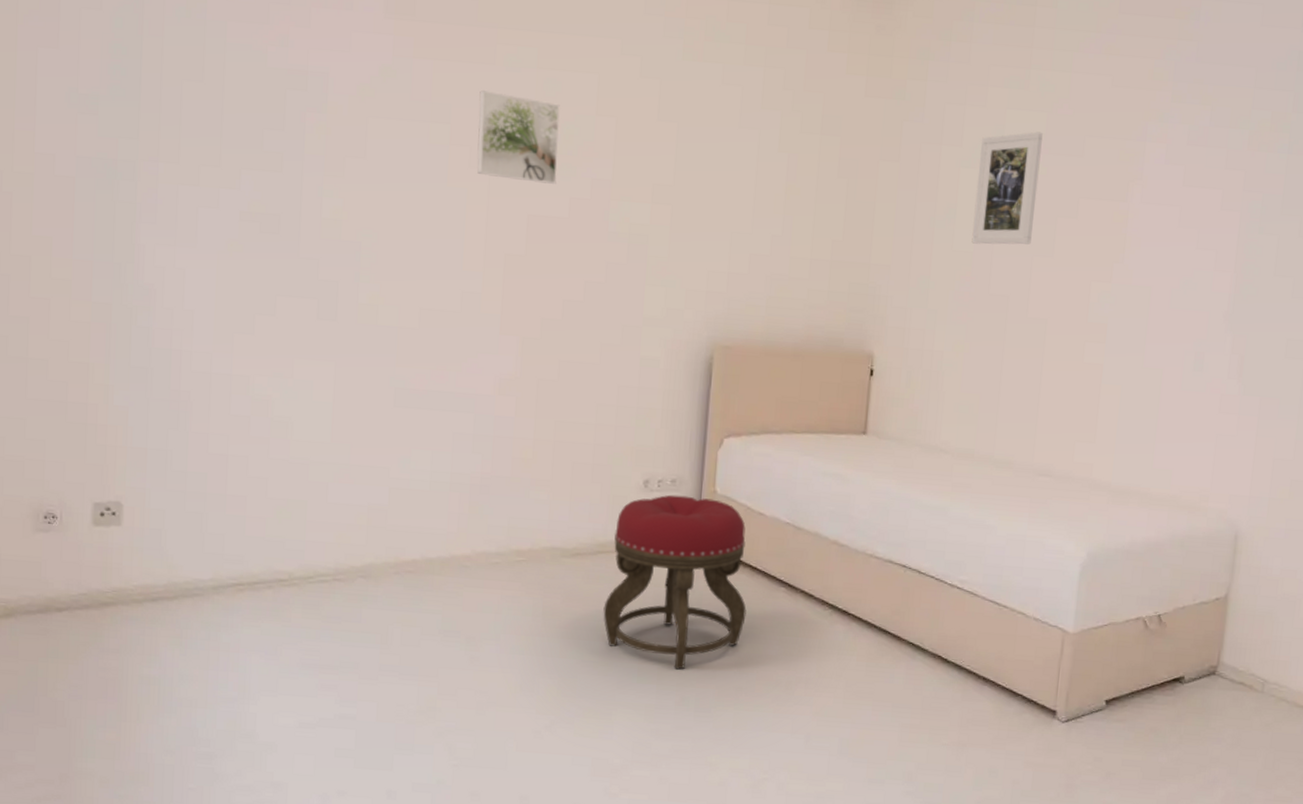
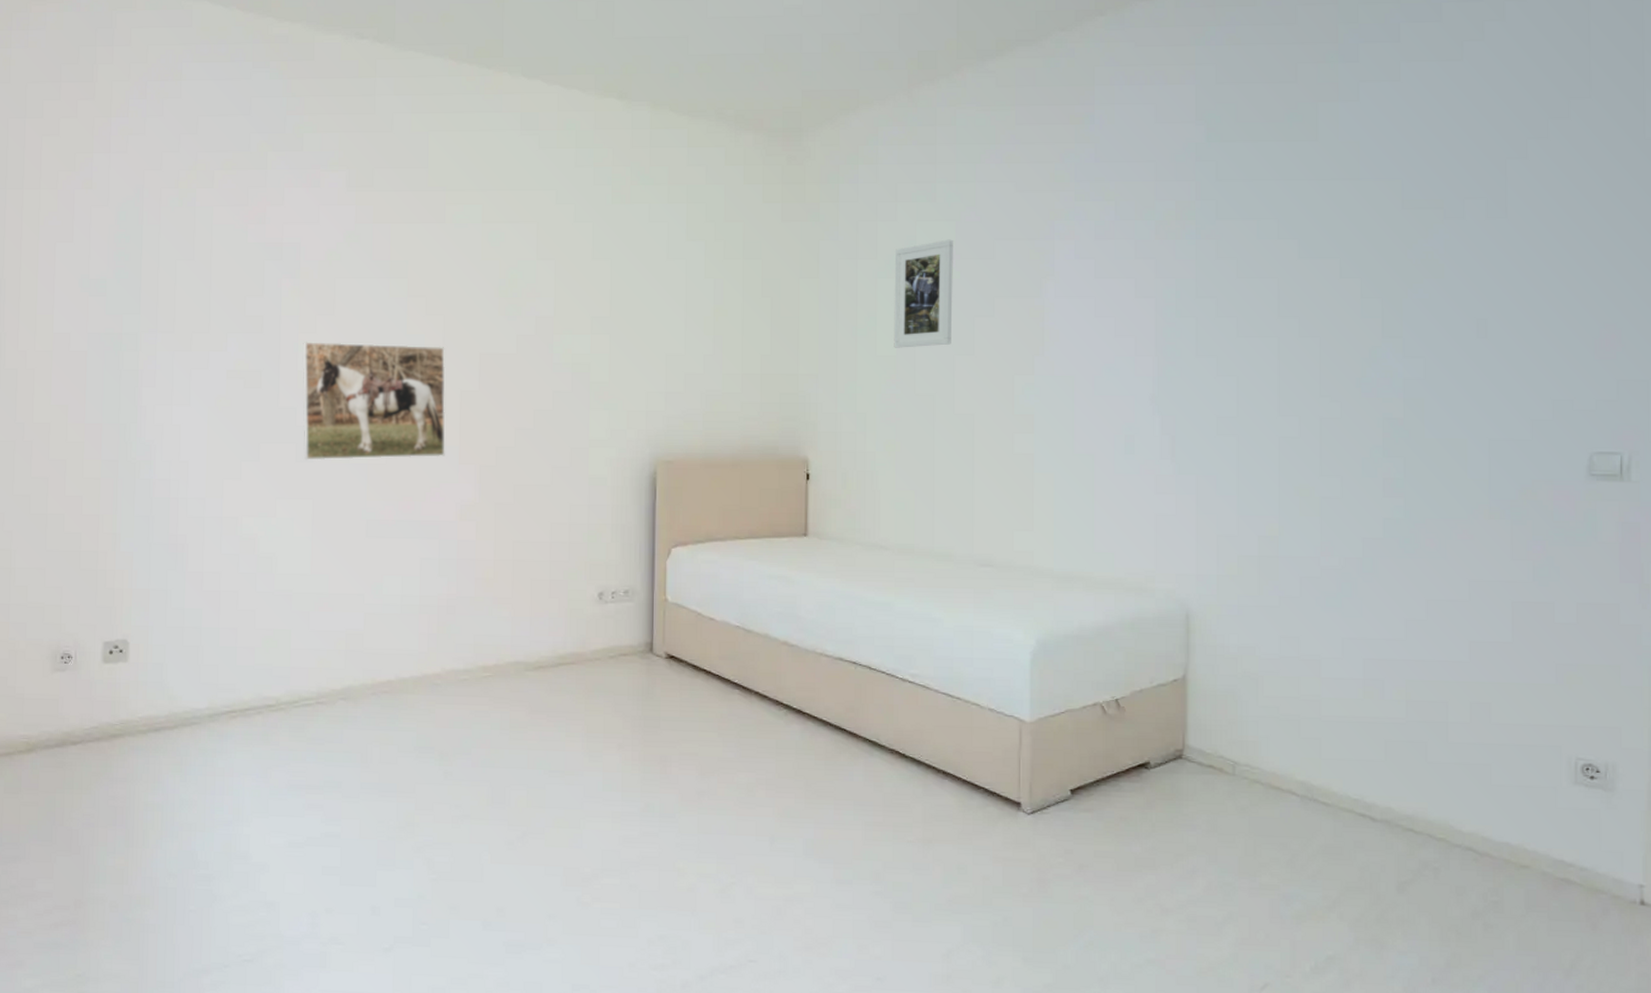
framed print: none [326,185,489,325] -> present [302,341,446,461]
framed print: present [477,90,560,184] -> none [432,246,504,324]
stool: present [603,494,747,670] -> none [567,605,704,776]

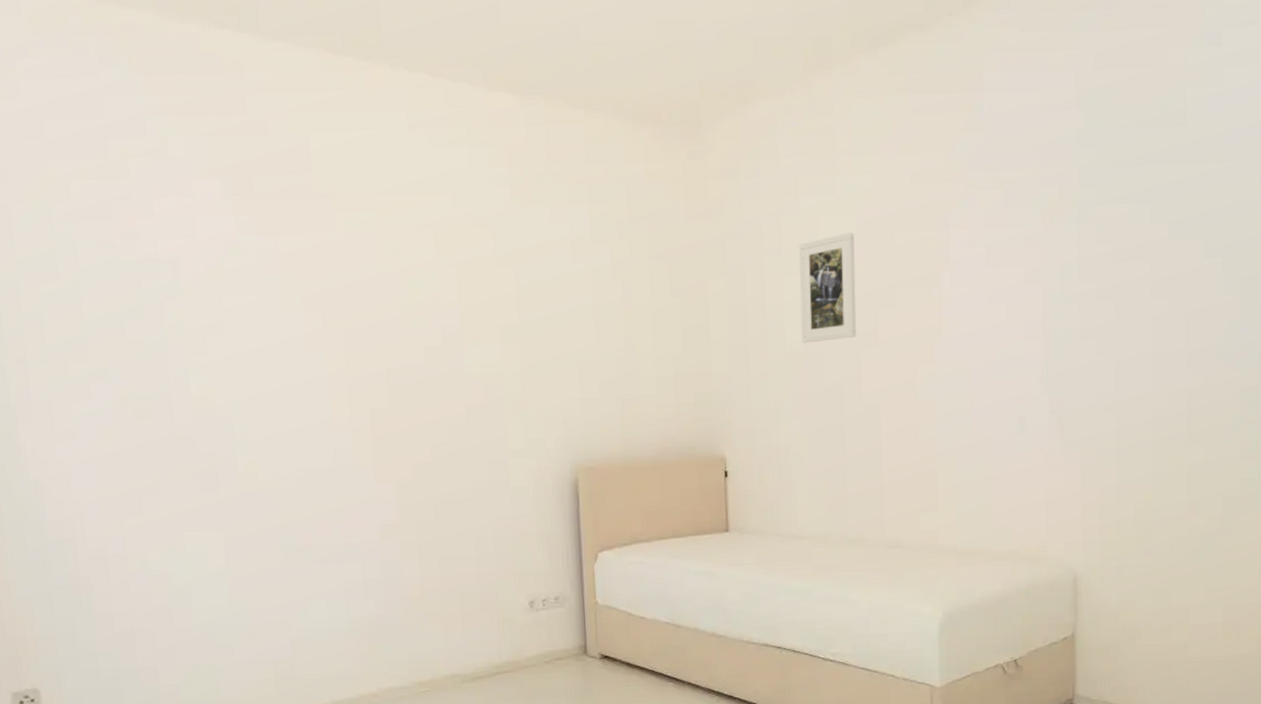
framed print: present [302,341,446,461] -> none [193,363,360,490]

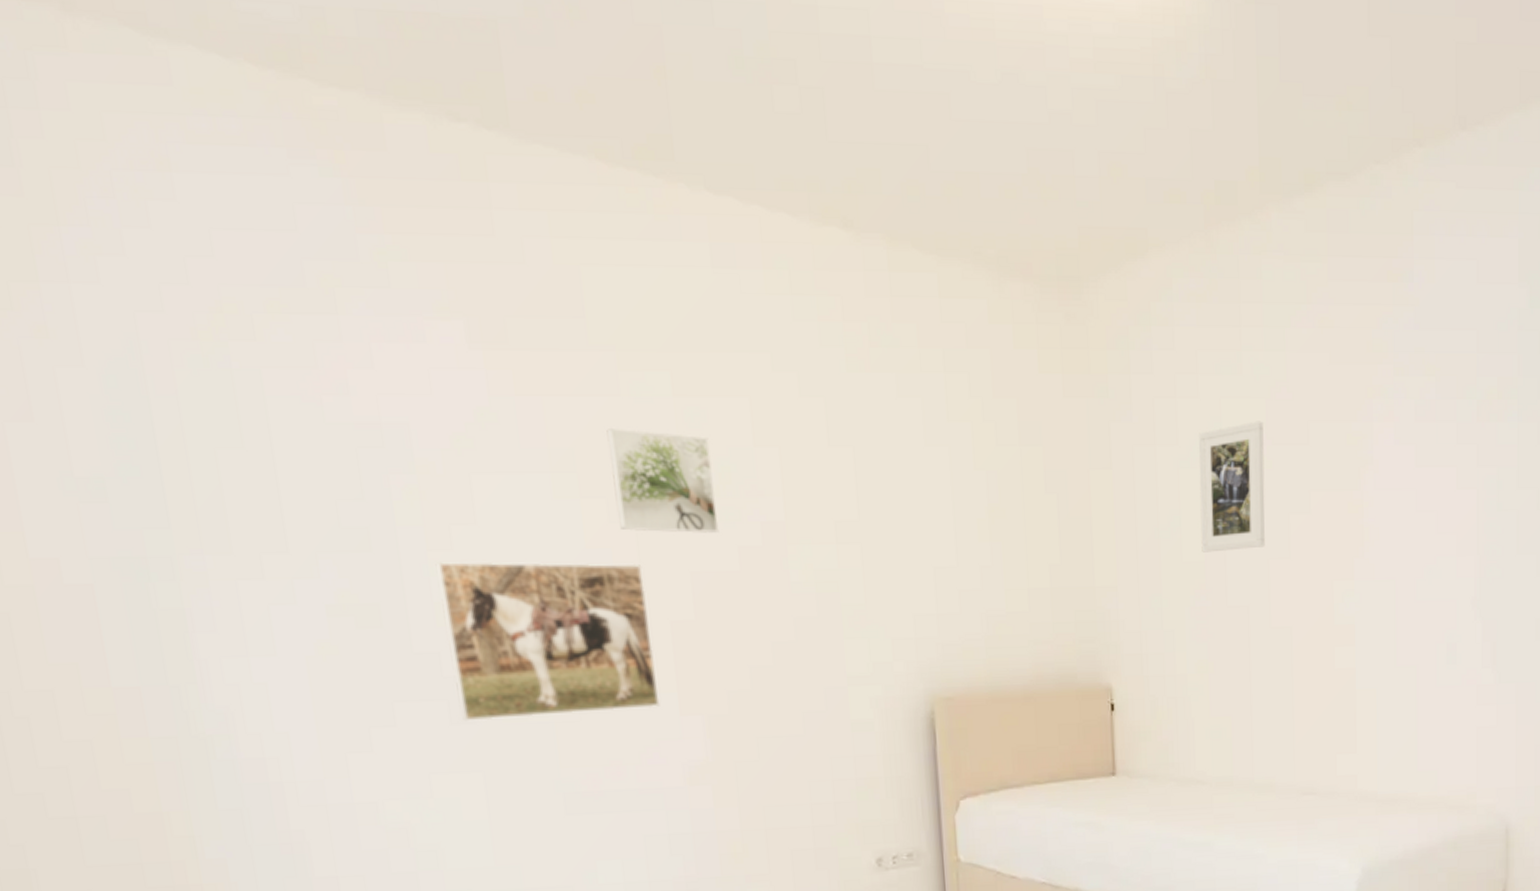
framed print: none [193,363,360,490] -> present [435,561,660,722]
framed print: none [324,257,409,338] -> present [606,429,719,533]

